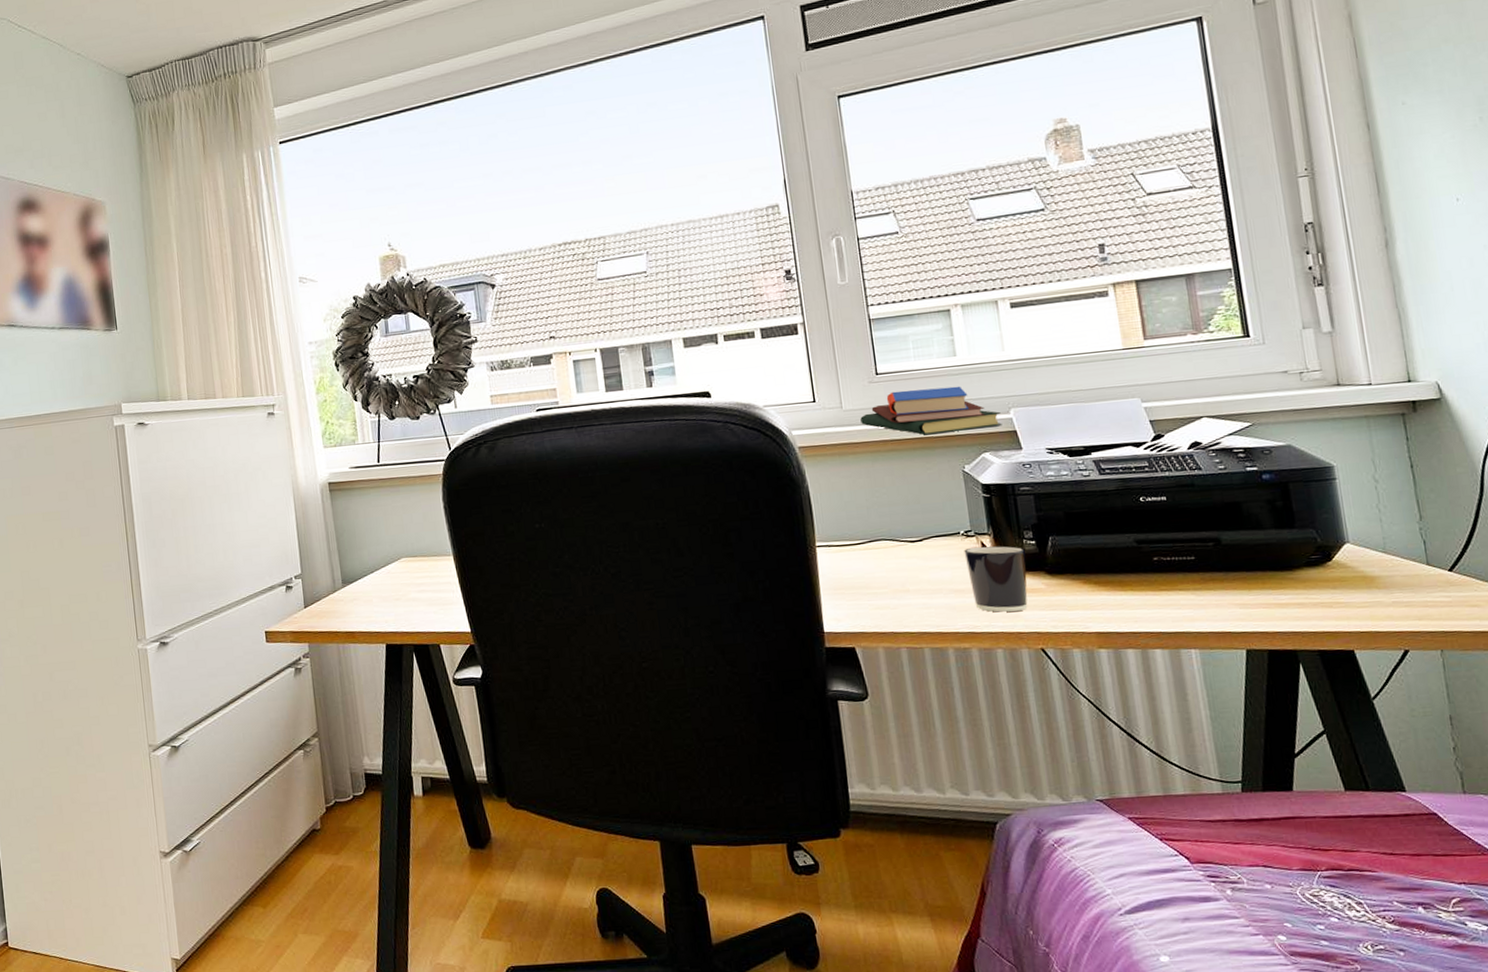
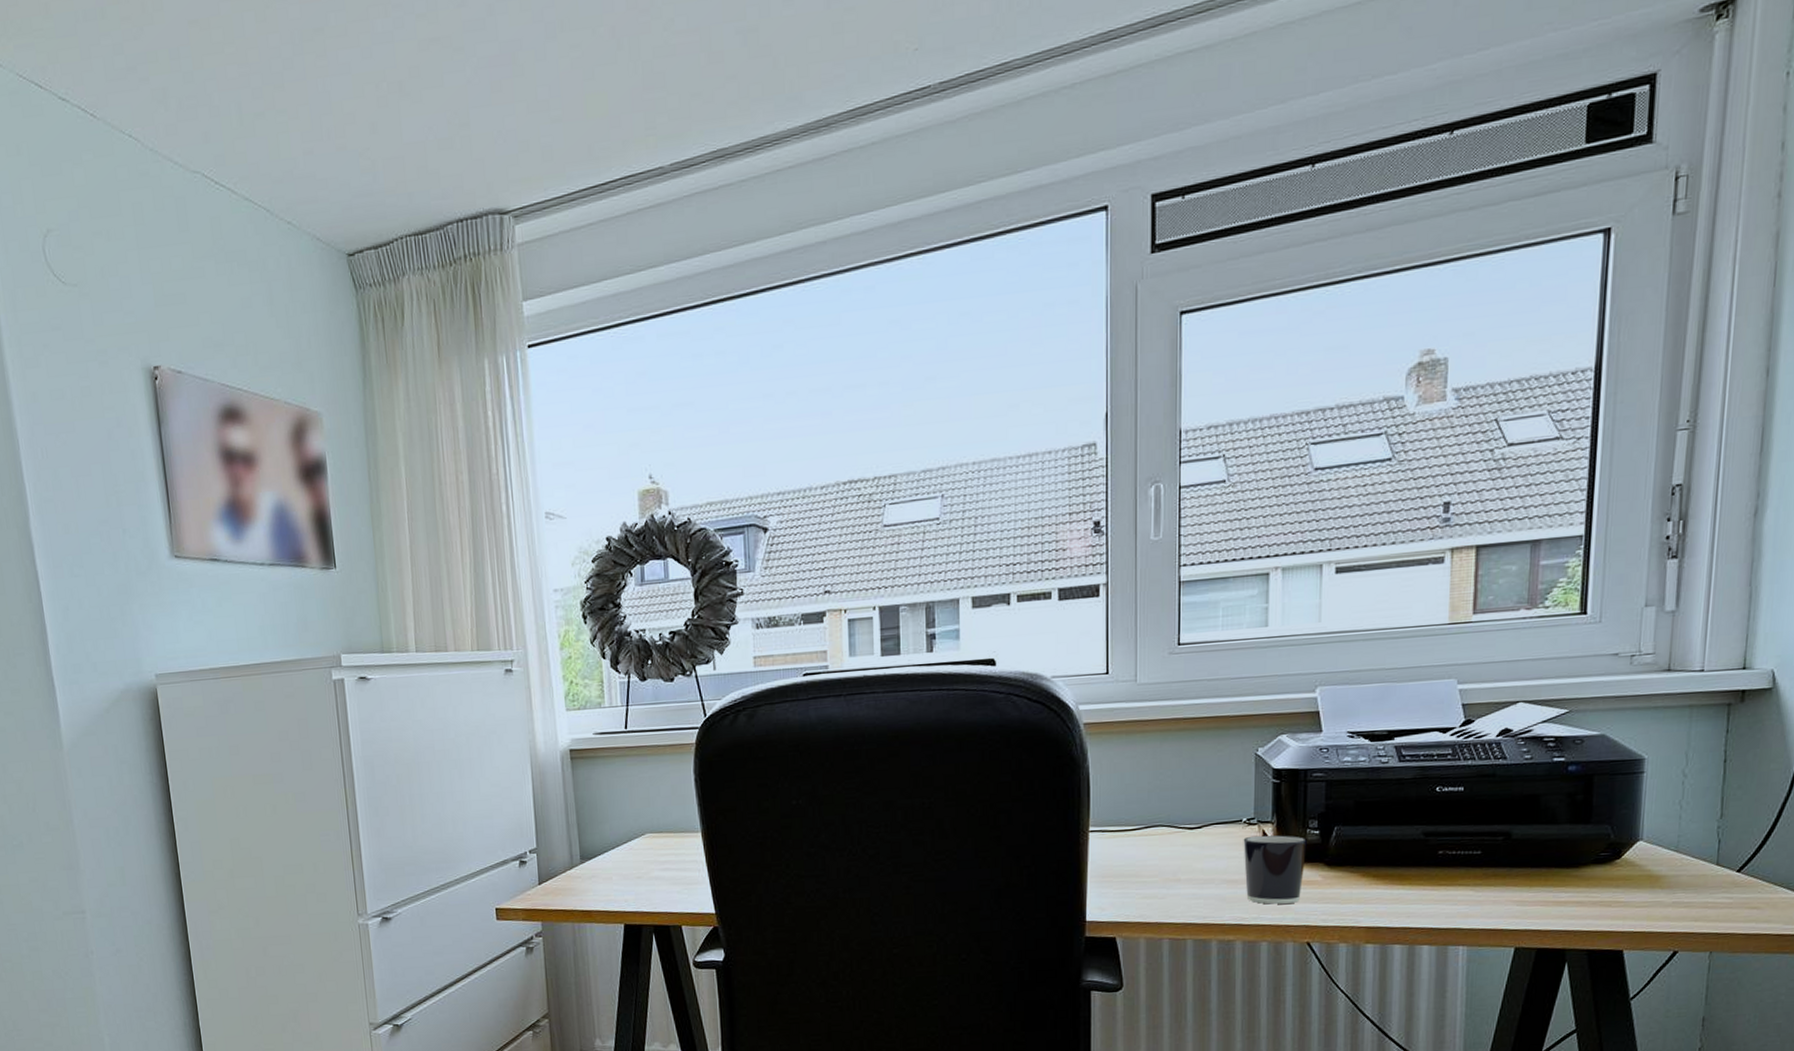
book: present [860,386,1002,435] -> none [1154,660,1306,714]

